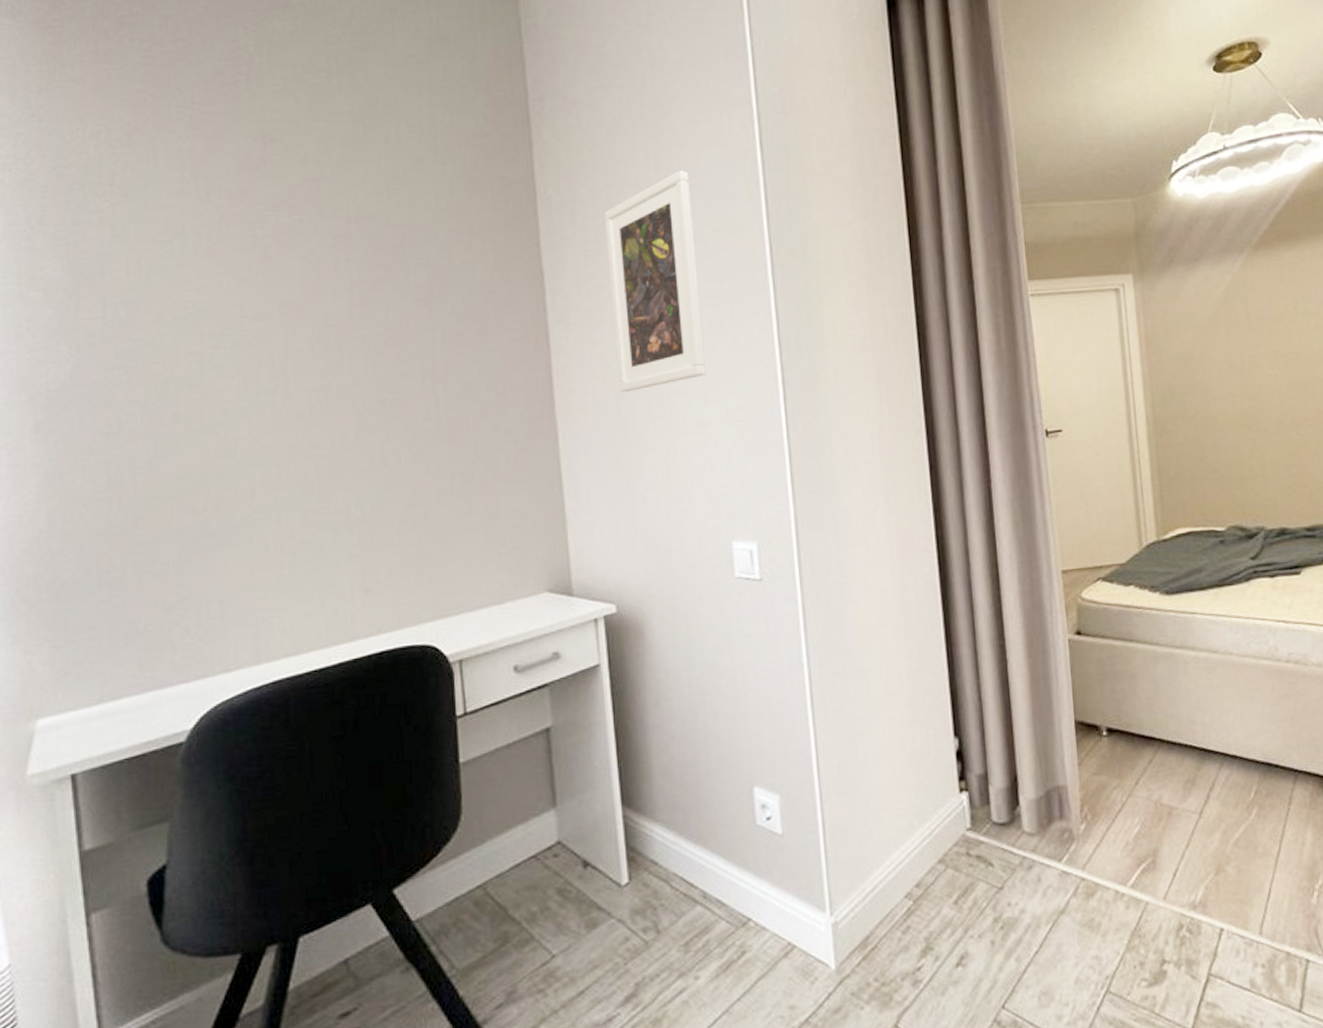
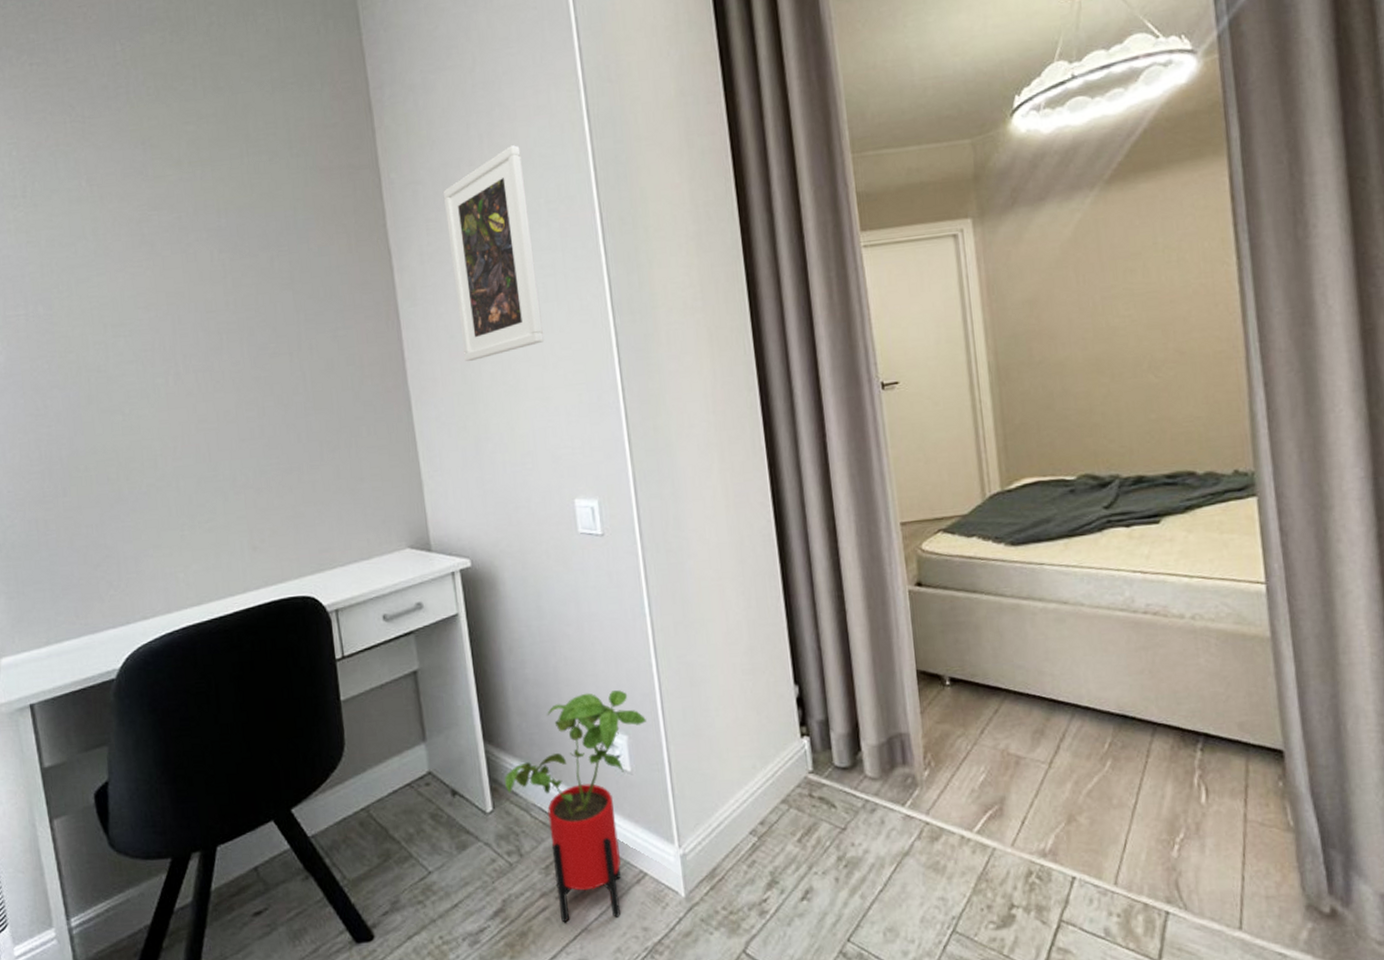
house plant: none [644,746,800,1006] -> present [505,690,646,923]

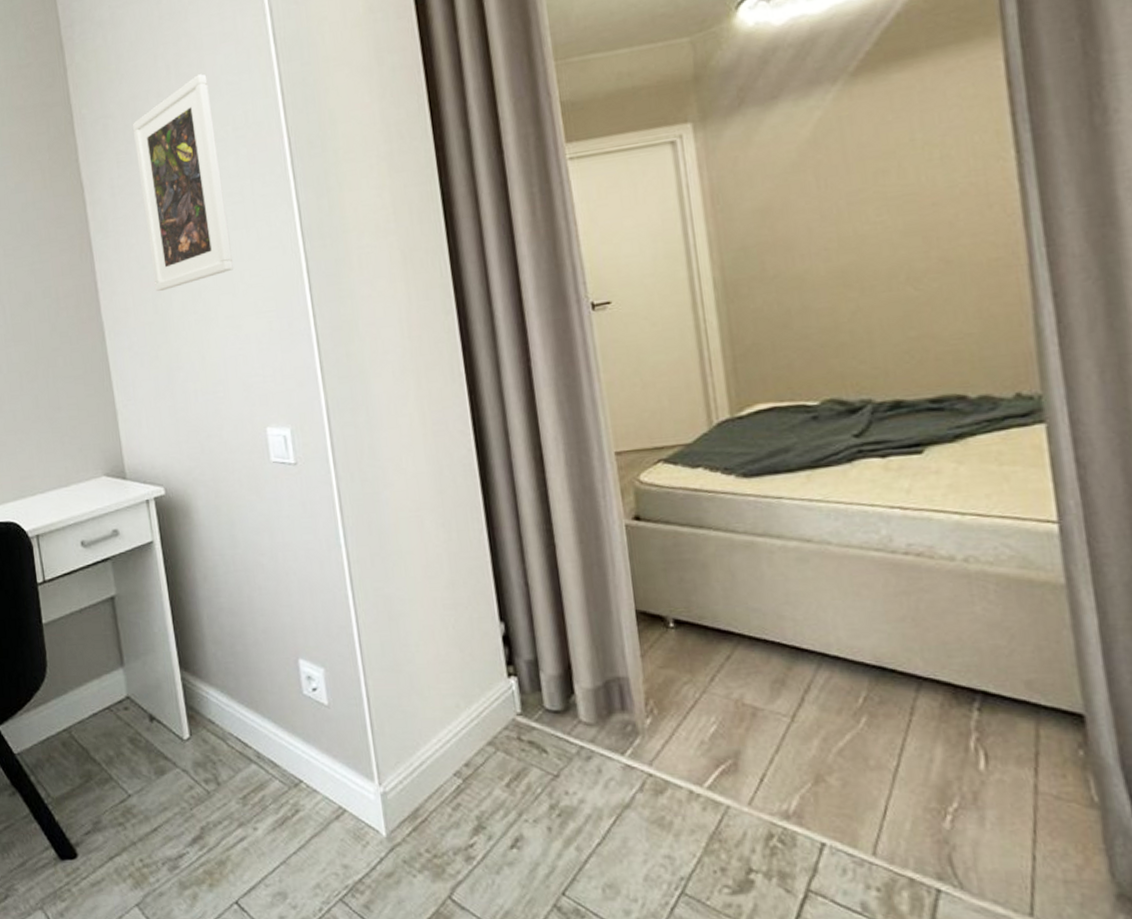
house plant: present [505,690,646,923] -> none [201,622,343,855]

